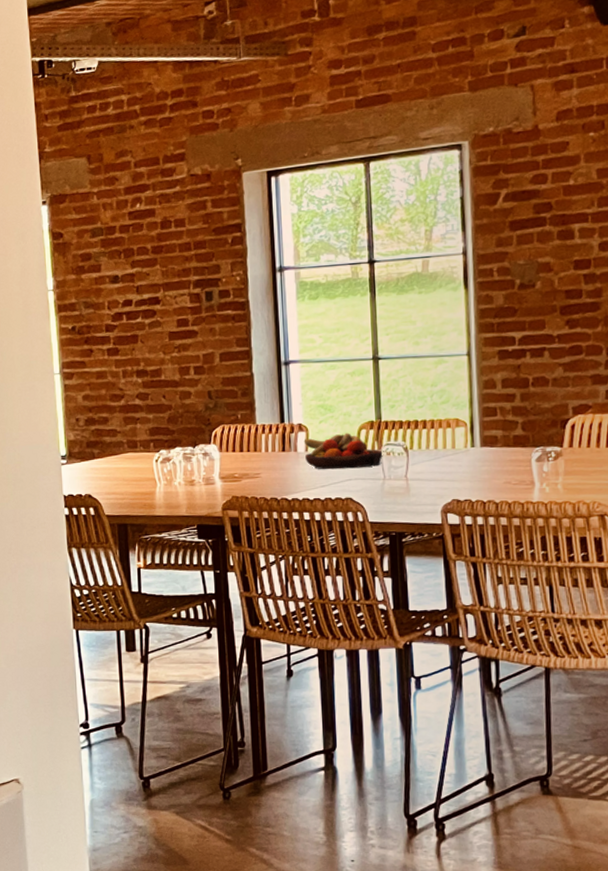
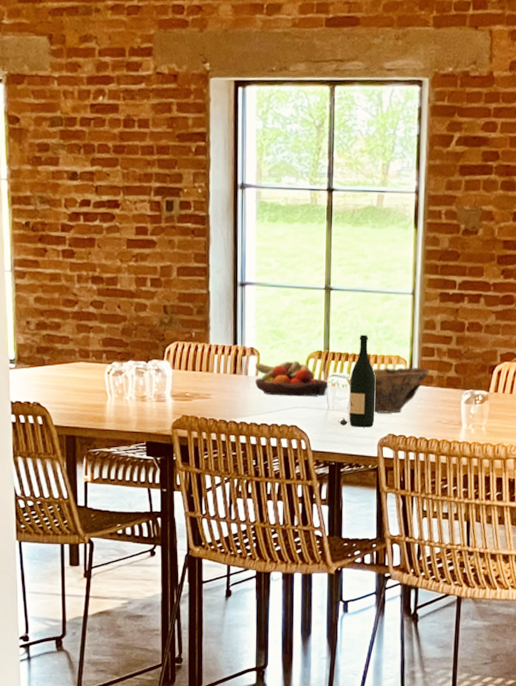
wine bottle: none [395,400,436,495] -> present [338,335,376,428]
bowl: none [430,429,494,479] -> present [373,367,430,413]

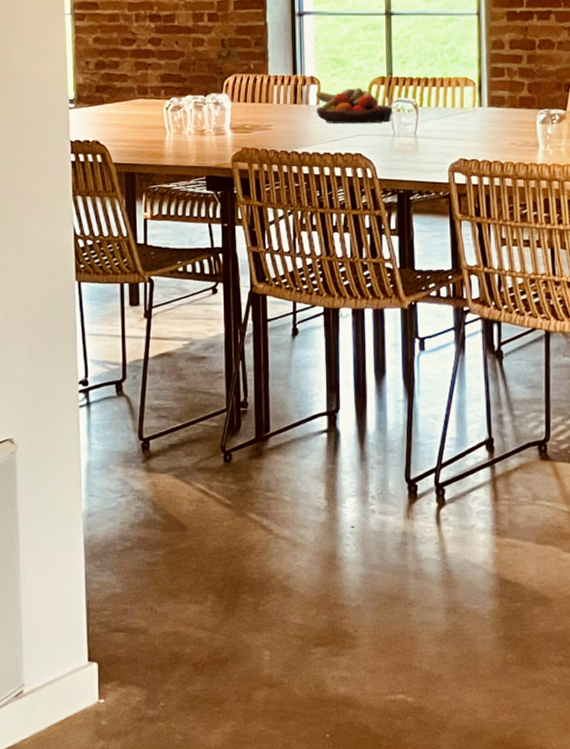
wine bottle: present [338,335,376,428] -> none [405,58,444,153]
bowl: present [373,367,430,413] -> none [439,89,501,137]

